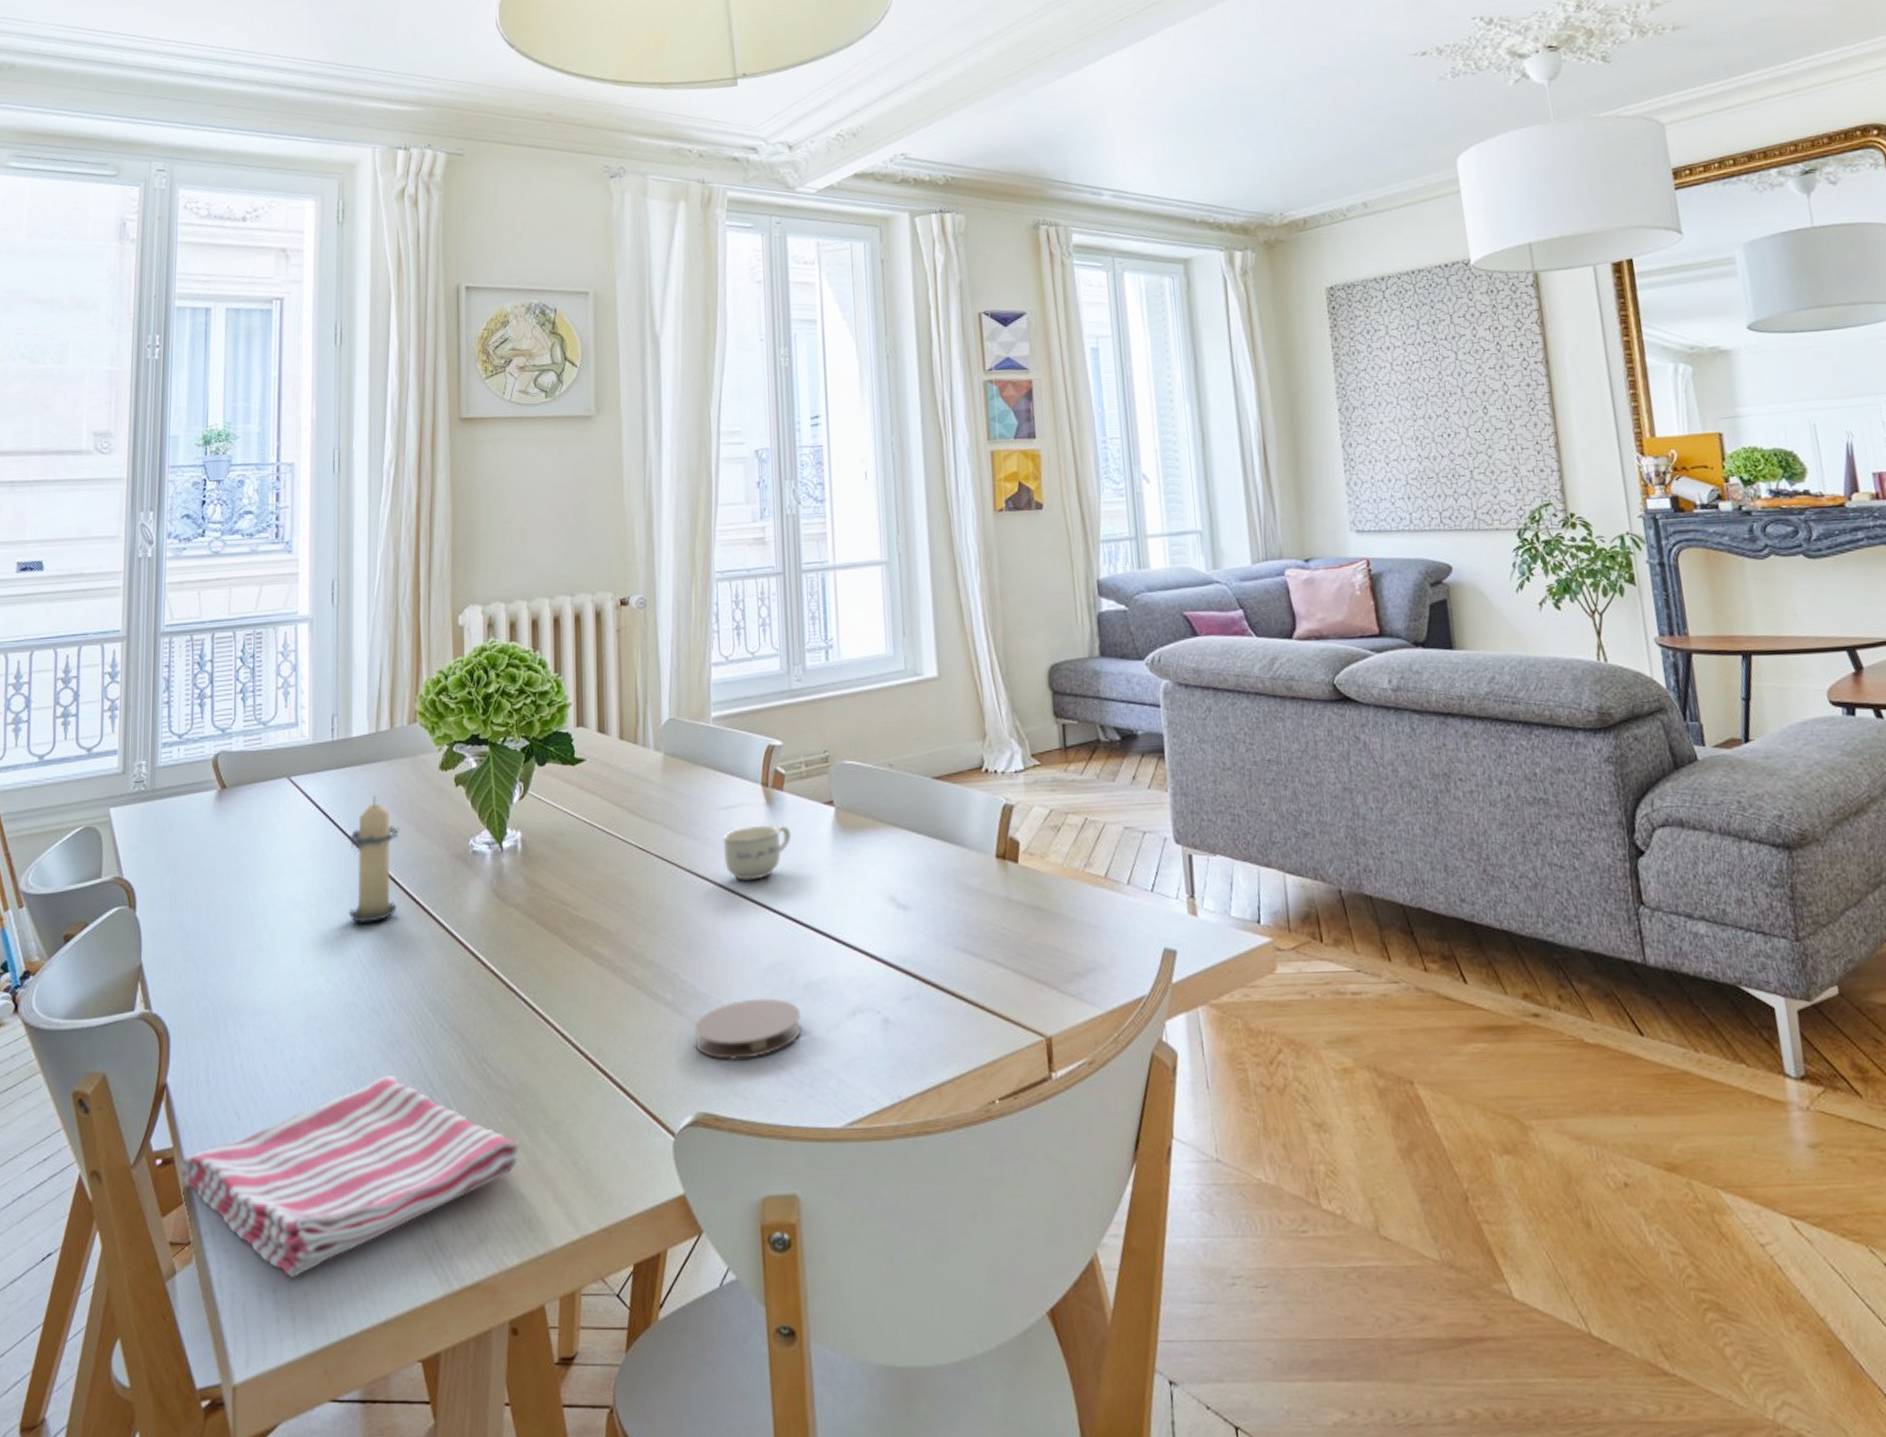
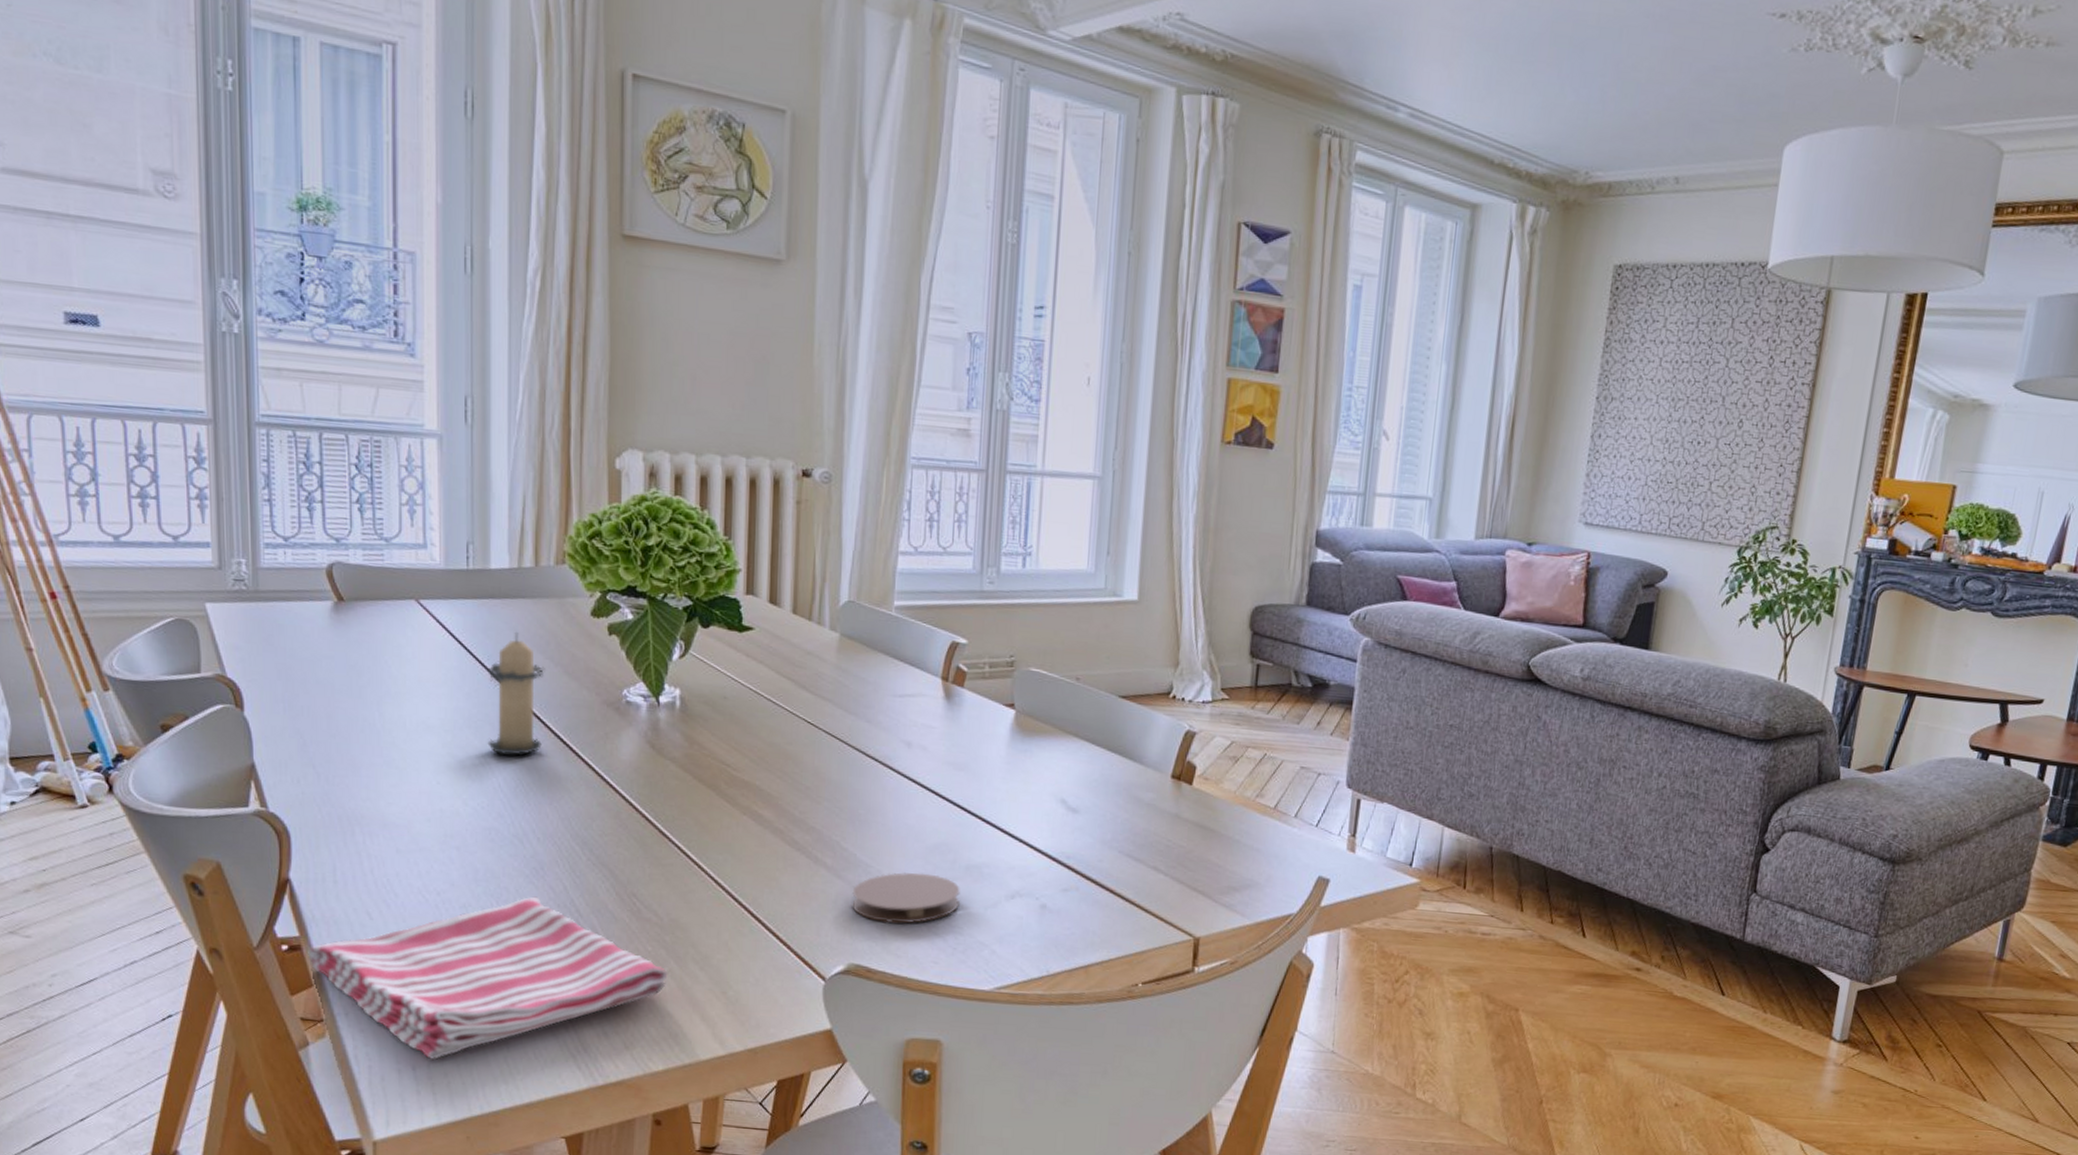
cup: present [723,824,792,881] -> none [895,716,968,767]

